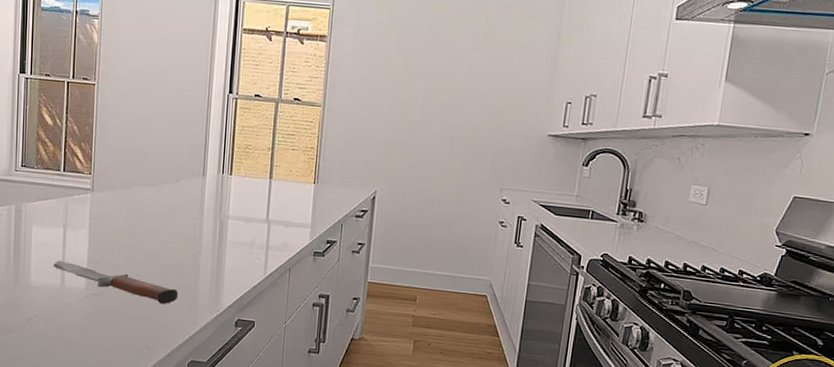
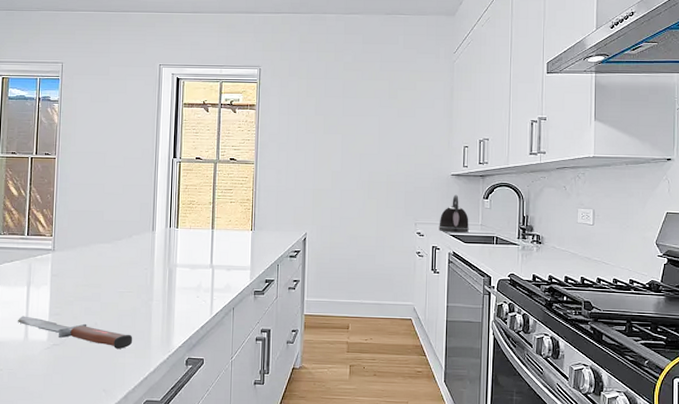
kettle: none [527,158,564,204] -> present [439,194,470,233]

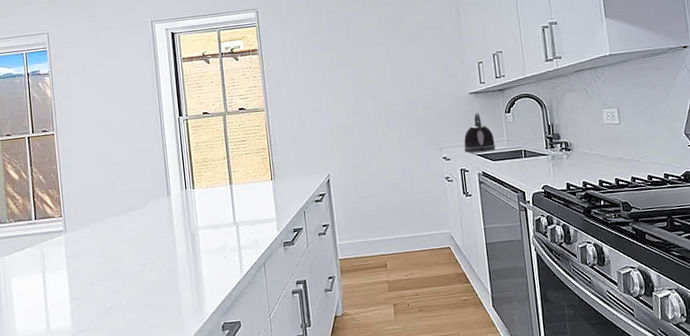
knife: present [18,316,133,349] -> none [37,303,163,325]

